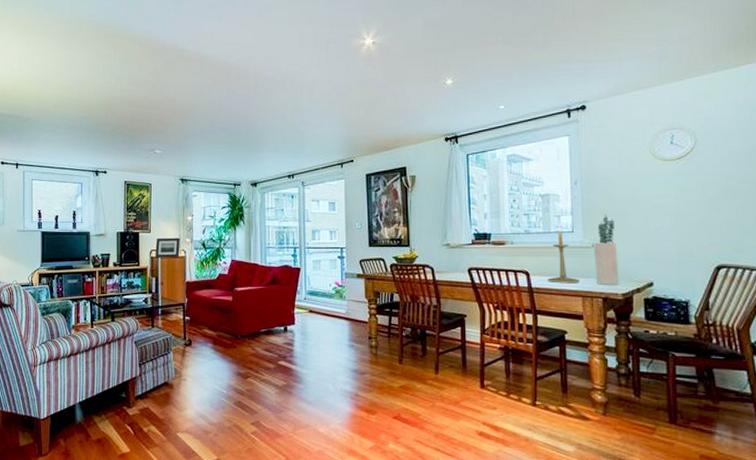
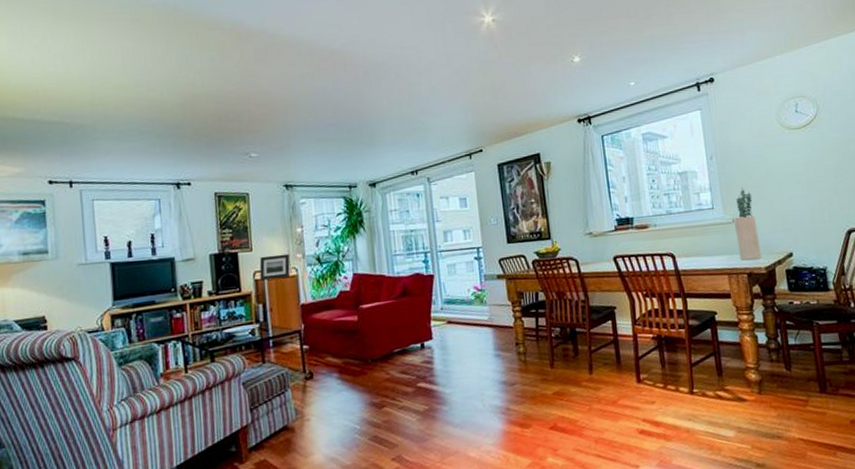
candlestick: present [548,225,581,284] -> none [693,203,725,264]

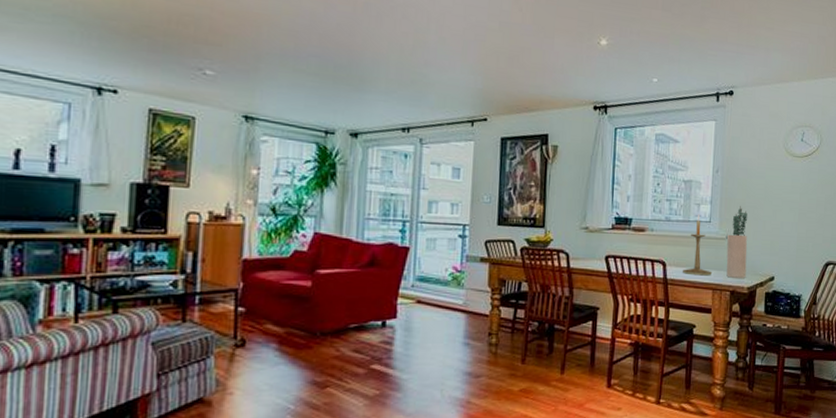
picture frame: present [259,253,291,281] -> none [195,195,239,226]
candlestick: none [693,203,725,264] -> present [683,214,713,276]

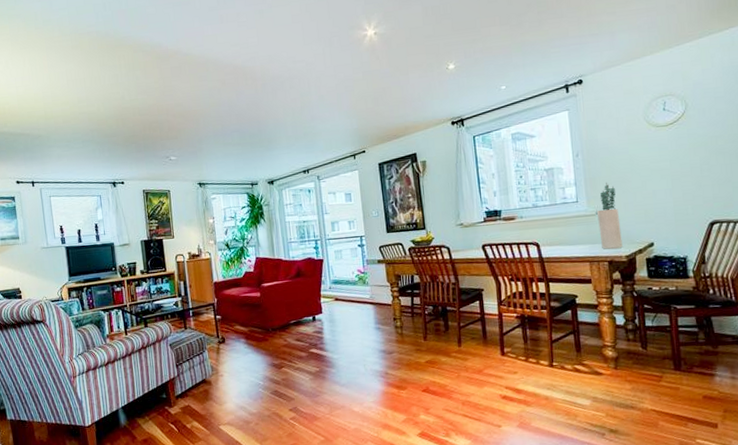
candlestick: present [683,214,713,276] -> none [557,197,587,252]

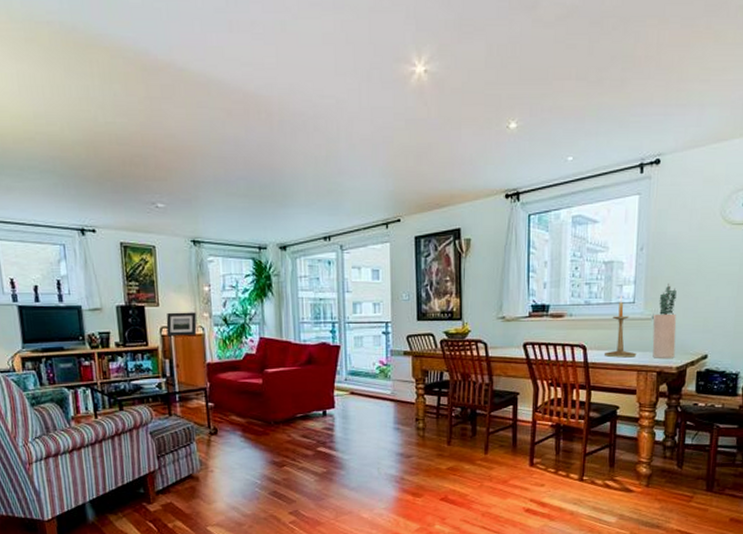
picture frame: none [180,240,205,263] -> present [166,312,197,337]
candlestick: none [557,197,587,252] -> present [605,295,637,358]

